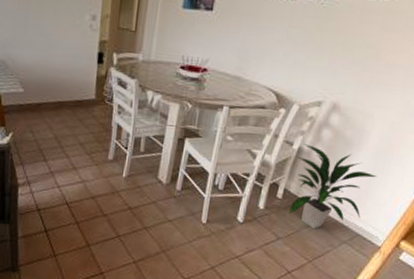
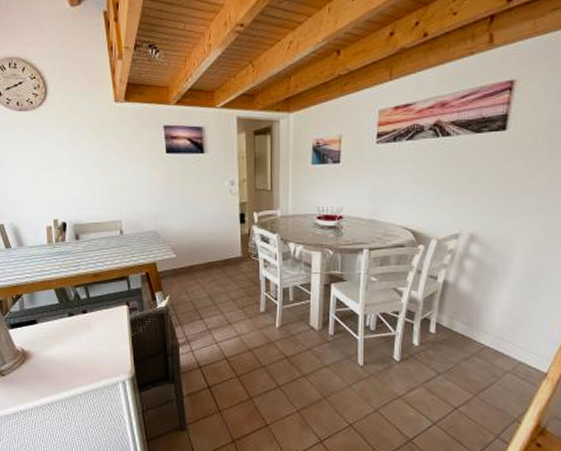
indoor plant: present [289,144,376,229] -> none [443,277,528,361]

